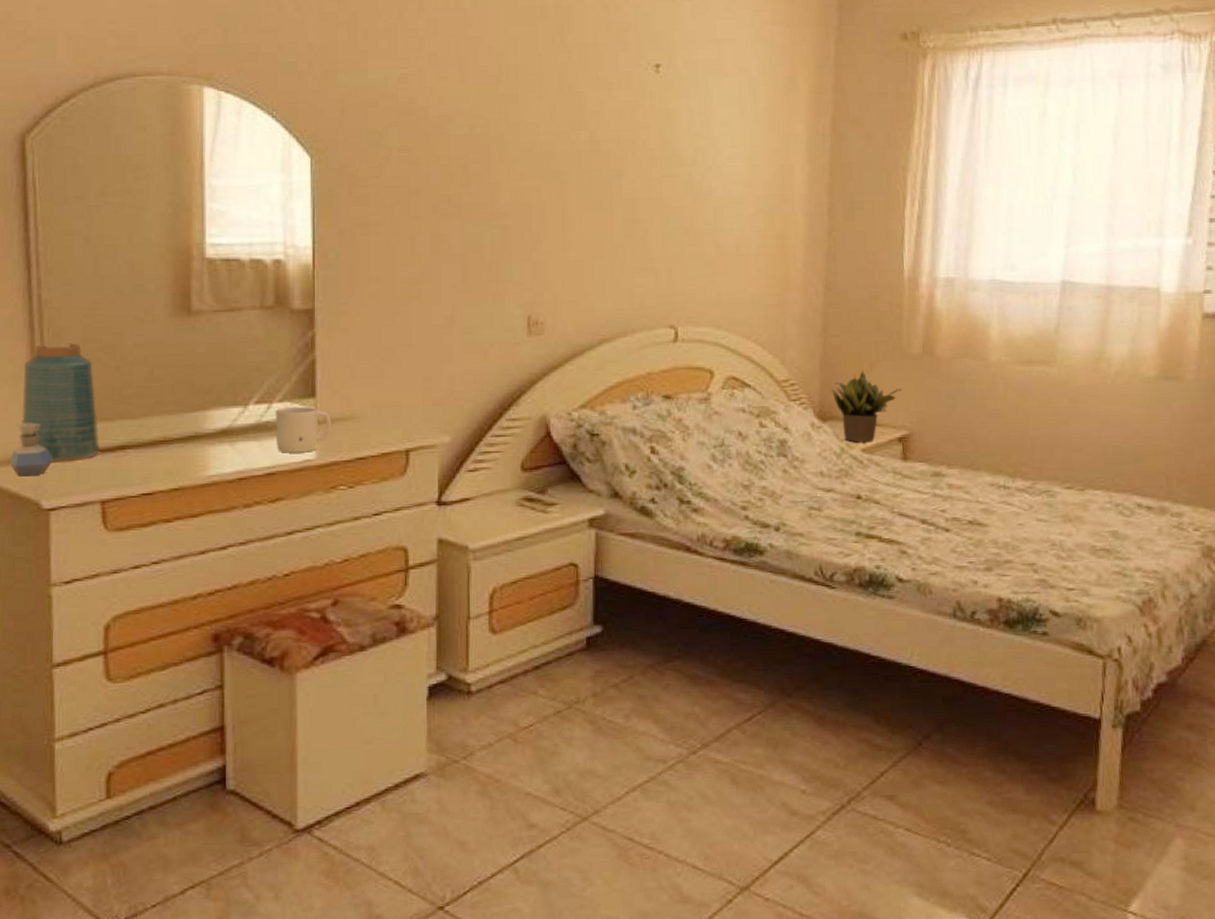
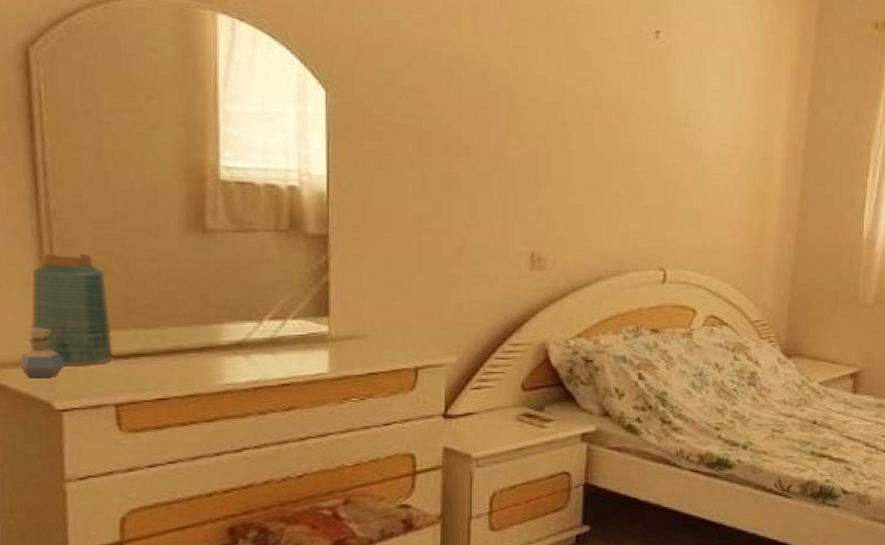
mug: present [275,406,332,453] -> none [289,324,345,367]
potted plant: present [832,371,902,443] -> none [797,316,856,377]

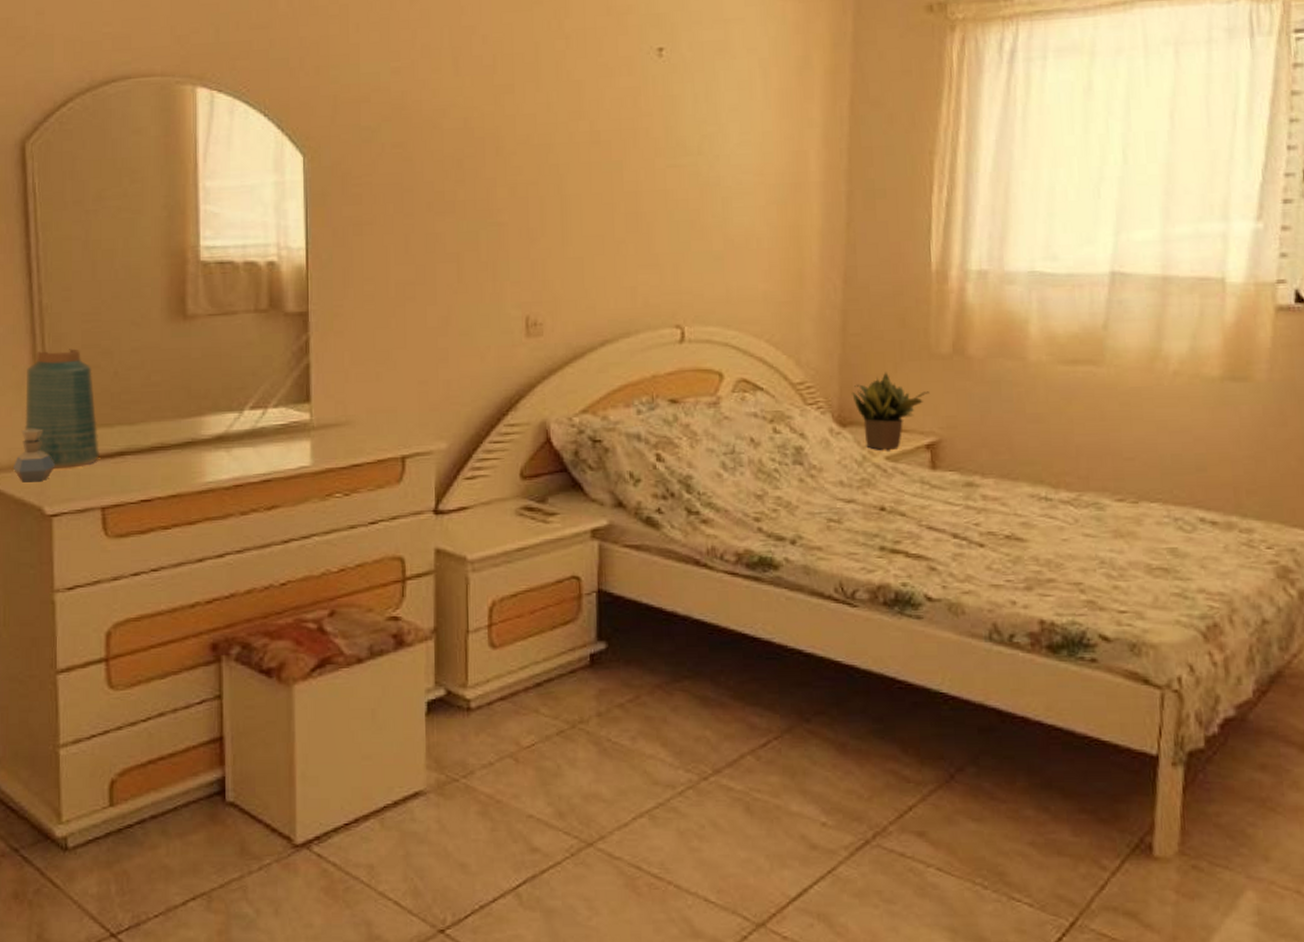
potted plant: none [797,316,856,377] -> present [852,372,930,450]

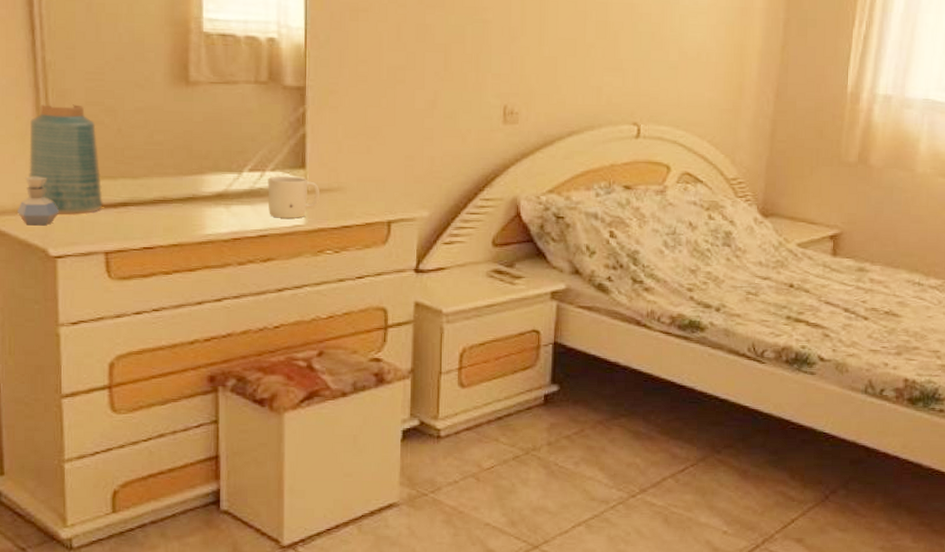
mug: none [270,411,327,460] -> present [267,176,321,219]
potted plant: present [852,372,930,450] -> none [775,174,837,238]

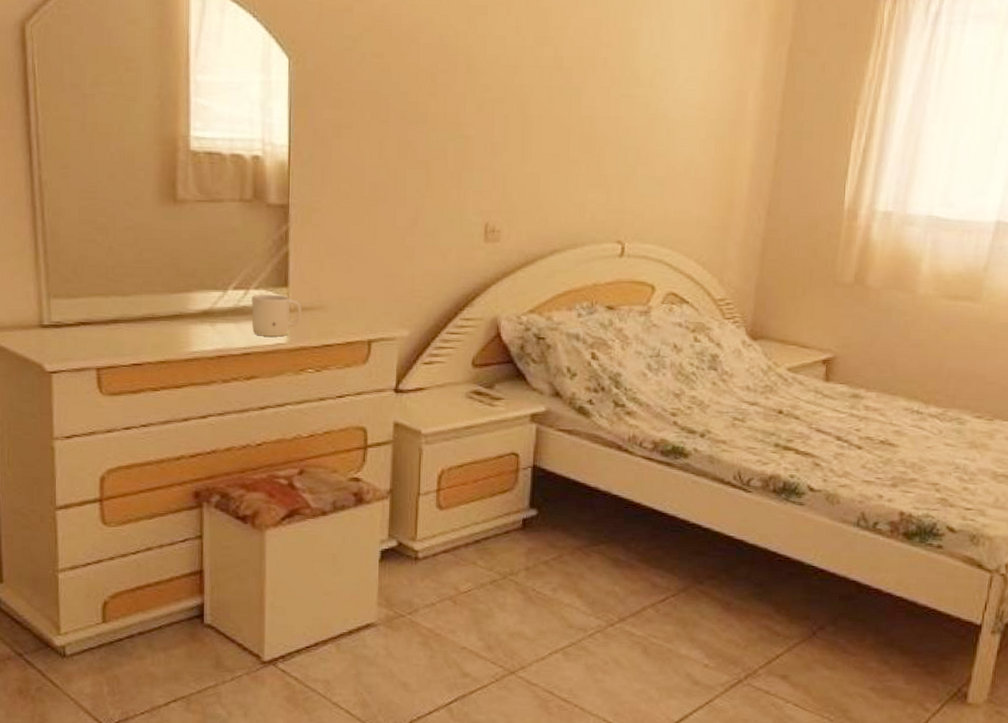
perfume bottle: present [16,176,60,226] -> none [15,293,55,341]
vase: present [28,103,104,216] -> none [25,222,96,332]

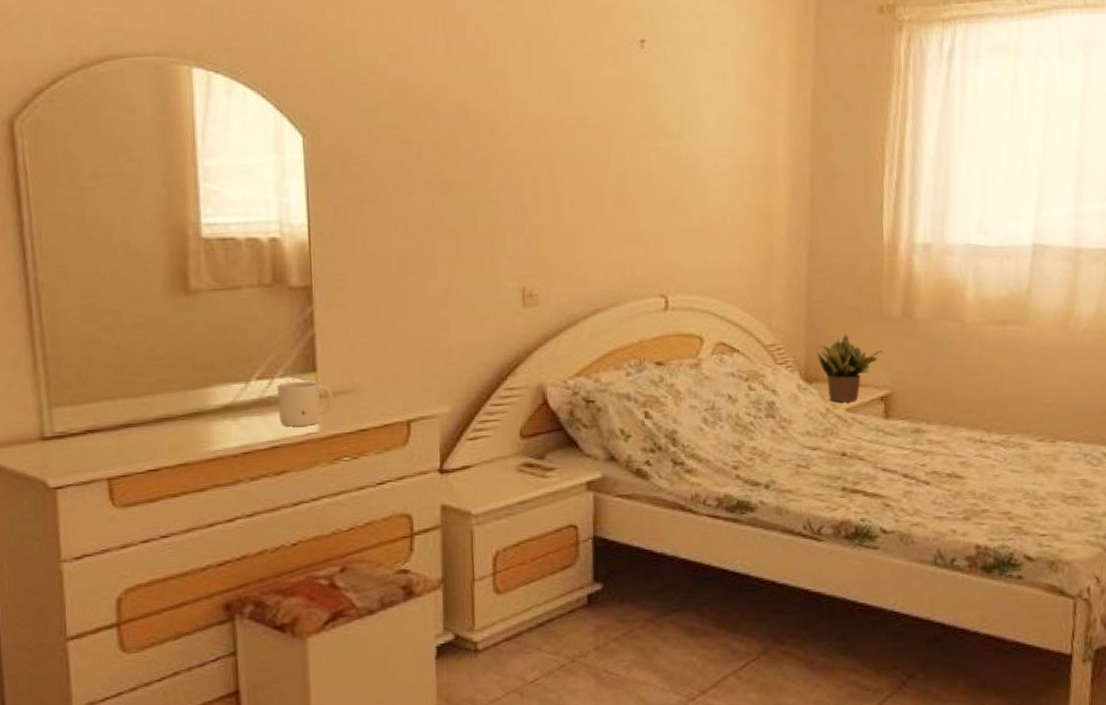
potted plant: none [764,295,831,362] -> present [816,334,883,403]

